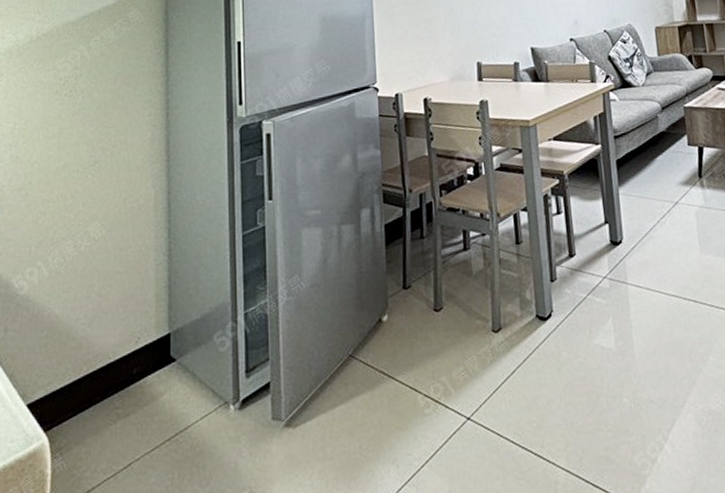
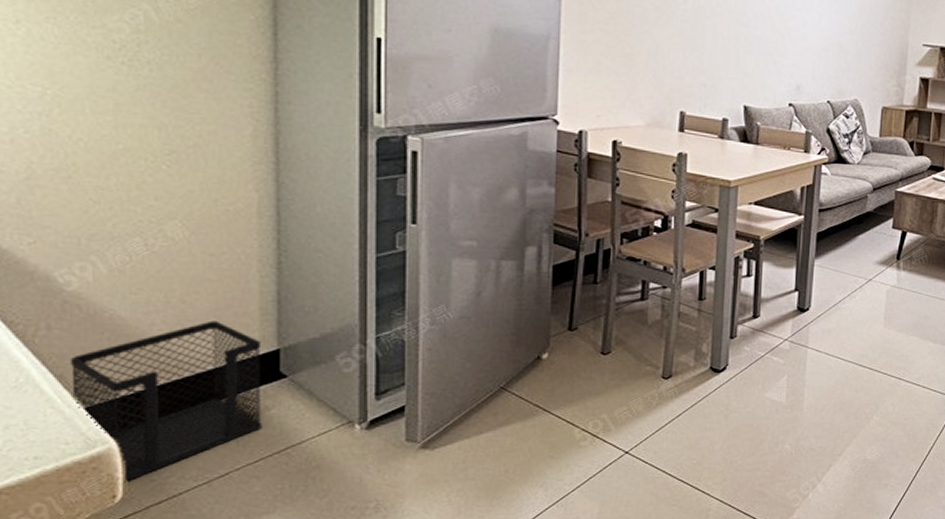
wastebasket: none [18,310,157,479] -> present [69,320,262,483]

